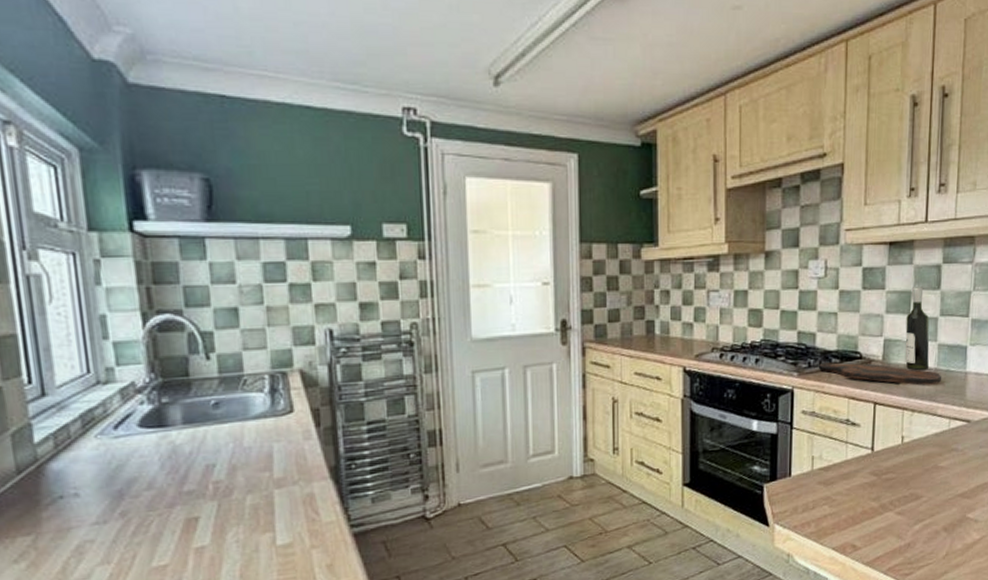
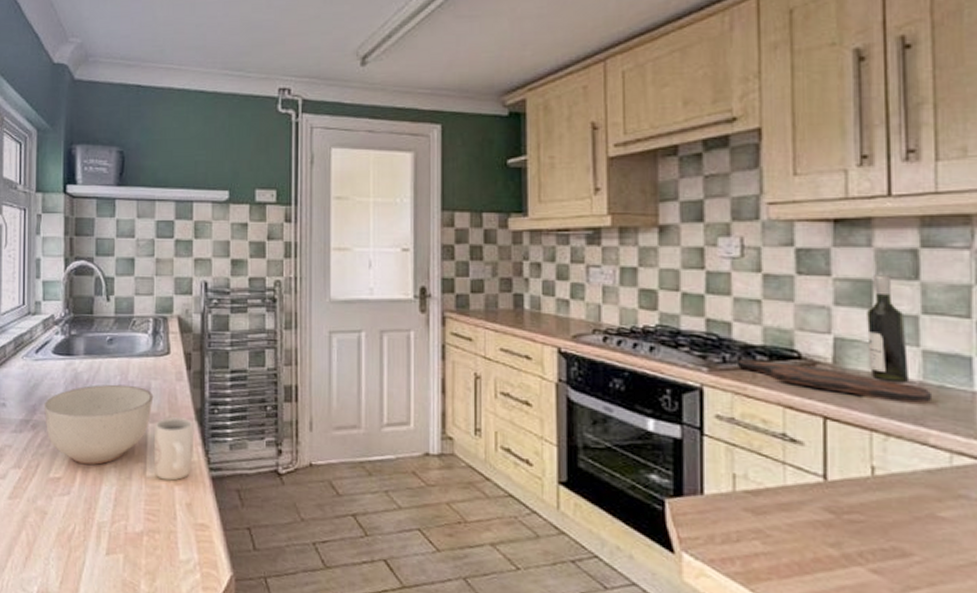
bowl: none [133,451,278,546] -> present [43,384,154,465]
mug: none [281,477,331,546] -> present [153,416,195,481]

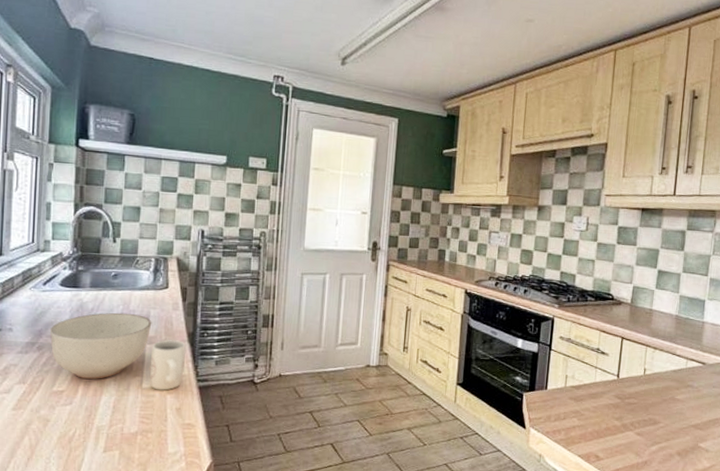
cutting board: present [738,359,933,404] -> none [576,299,682,329]
bottle: present [867,275,910,383] -> none [650,246,673,316]

